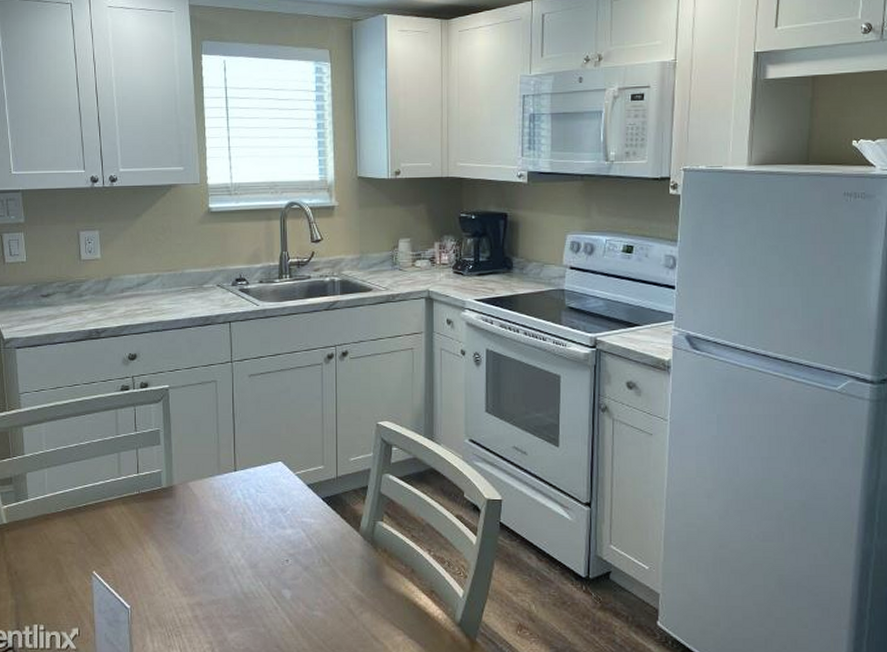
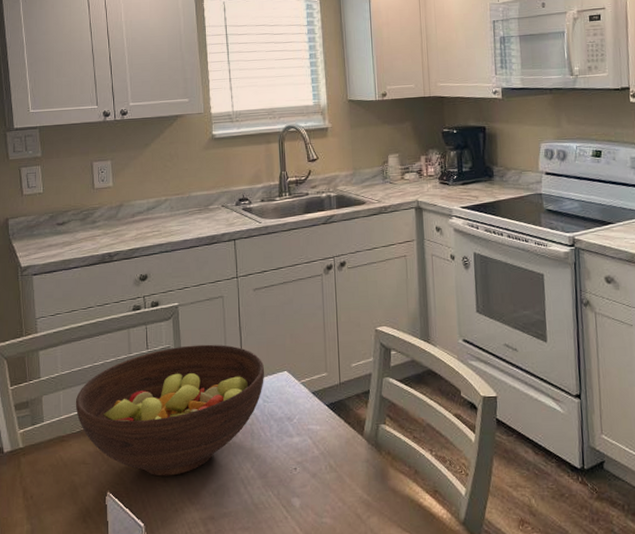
fruit bowl: none [60,429,259,560] -> present [75,344,265,477]

